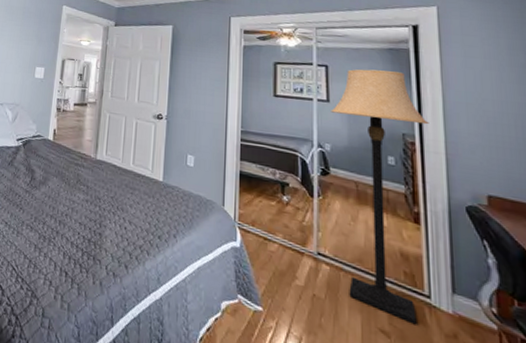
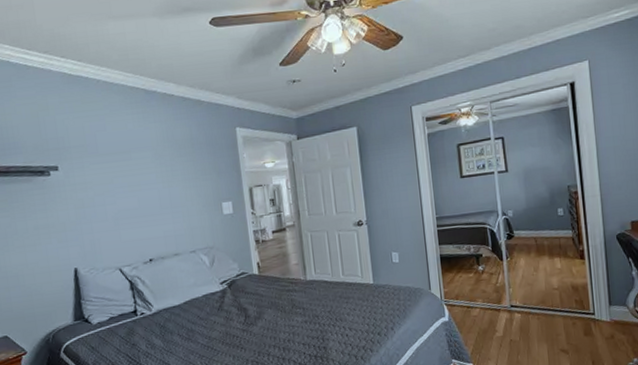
lamp: present [331,69,429,325] -> none [510,130,587,338]

